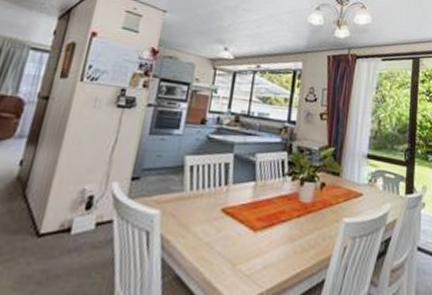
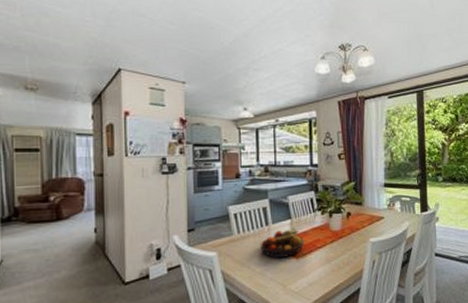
fruit bowl: none [213,190,268,229] -> present [260,226,305,259]

